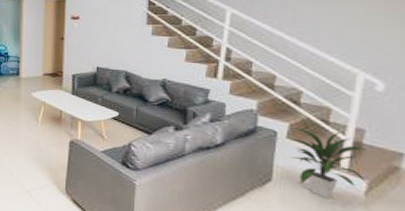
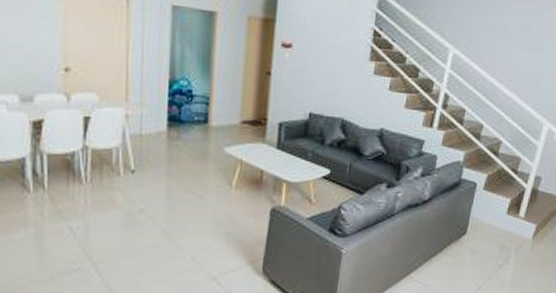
indoor plant: present [289,128,367,199] -> none [485,179,540,245]

